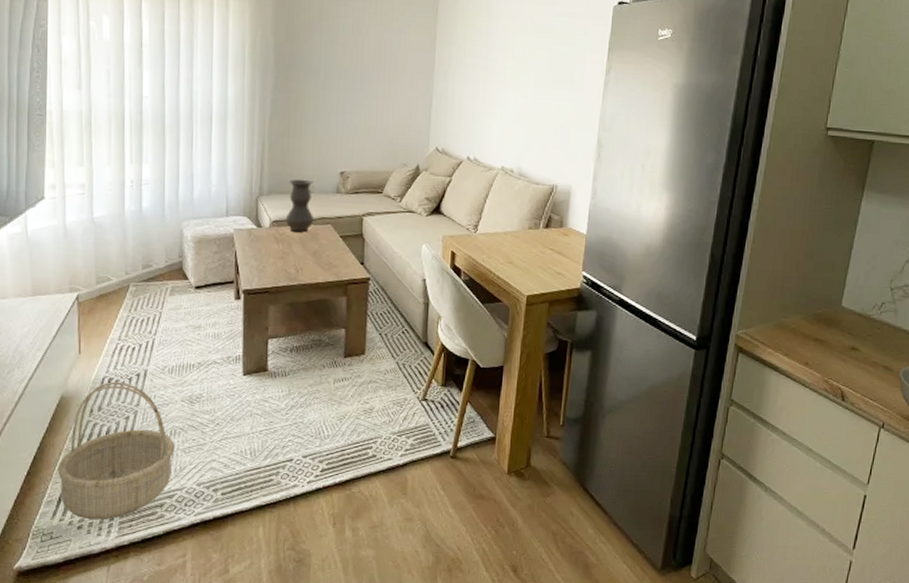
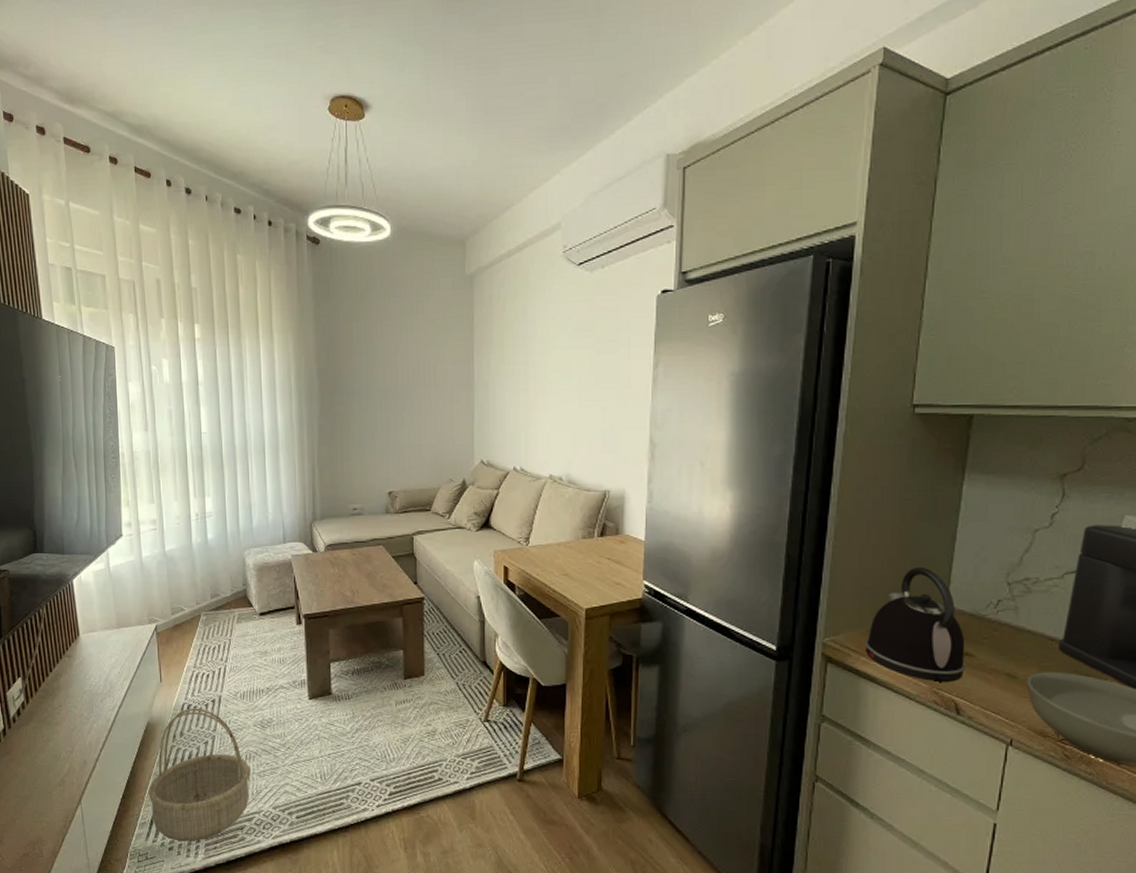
vase: present [285,179,315,233] -> none [339,502,367,555]
kettle: none [771,270,854,372] -> present [864,566,966,682]

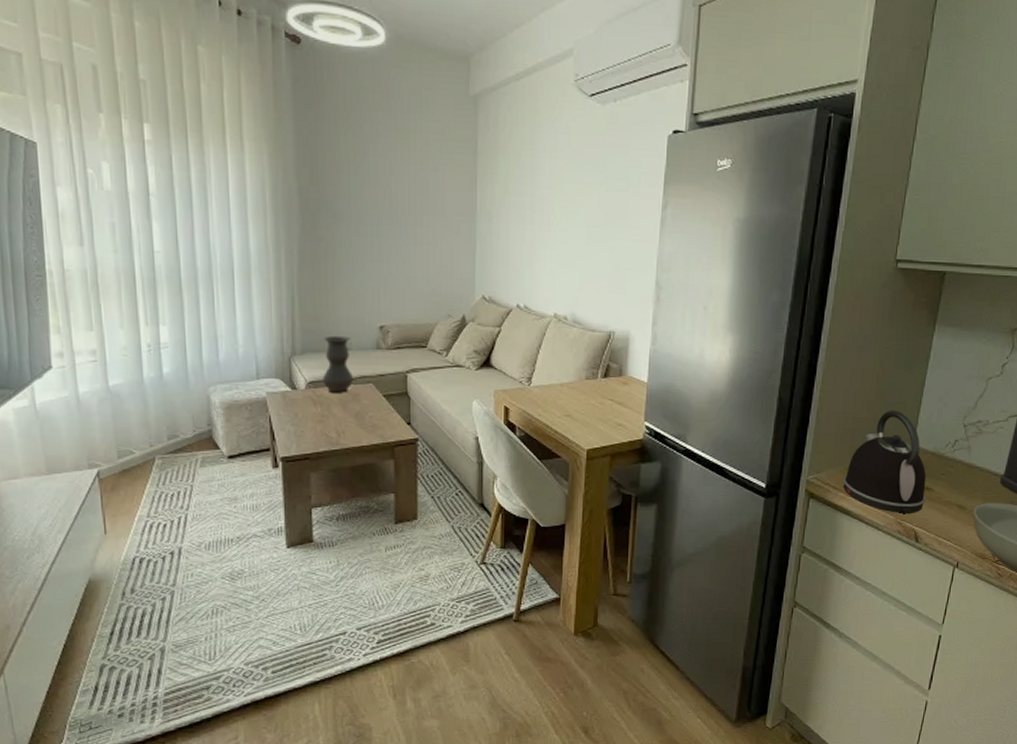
basket: present [148,708,251,842] -> none [91,561,218,707]
vase: none [339,502,367,555] -> present [322,335,354,393]

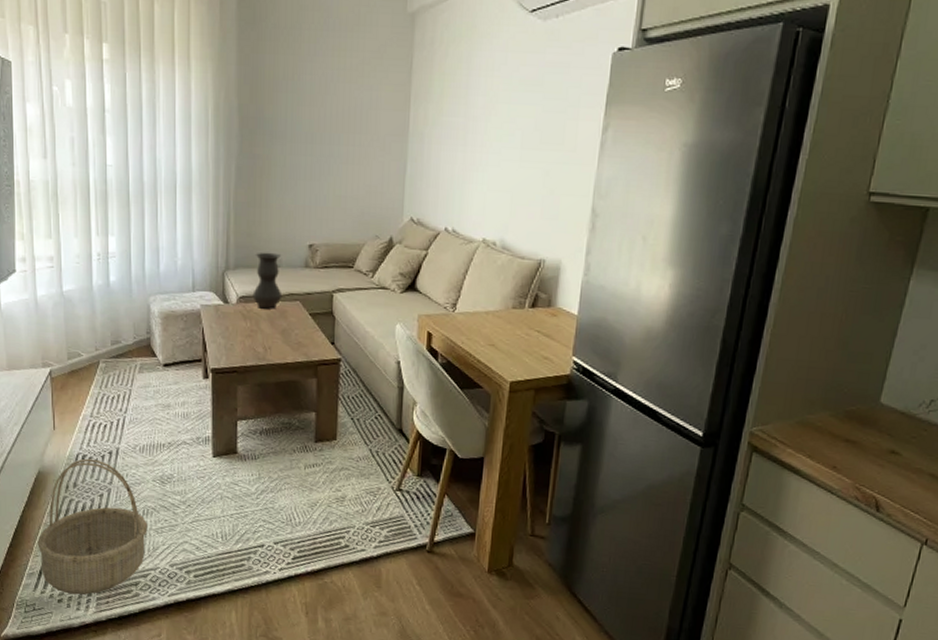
basket: none [91,561,218,707] -> present [37,458,148,596]
kettle: present [843,410,927,513] -> none [792,360,894,479]

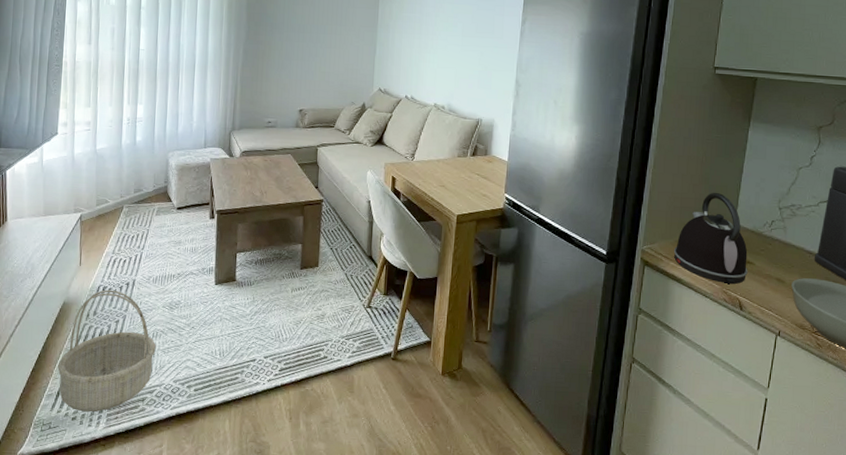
vase: present [252,252,283,309] -> none [253,116,277,161]
kettle: none [792,360,894,479] -> present [673,192,748,284]

